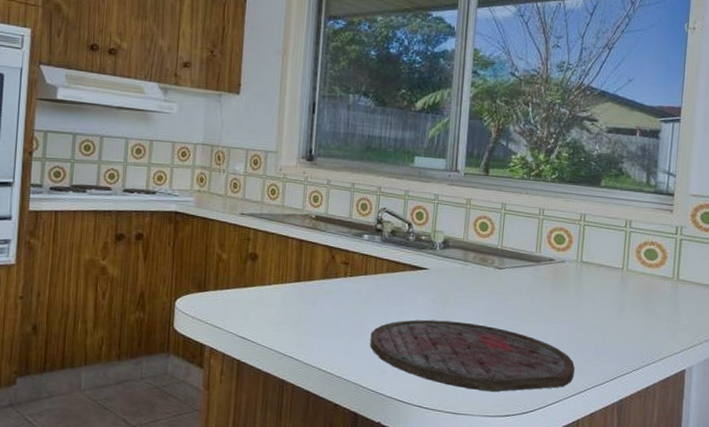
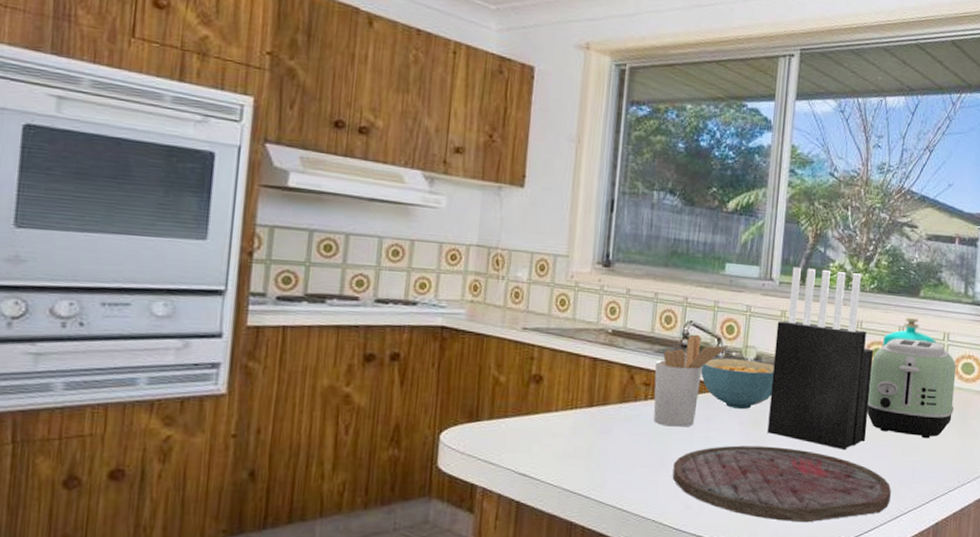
utensil holder: none [352,220,418,302] -> present [653,334,728,427]
cereal bowl: none [393,241,461,287] -> present [700,358,775,409]
knife block: none [455,159,556,327] -> present [767,267,874,449]
toaster: none [550,225,639,320] -> present [867,338,956,439]
soap bottle: none [565,205,619,233] -> present [883,317,937,347]

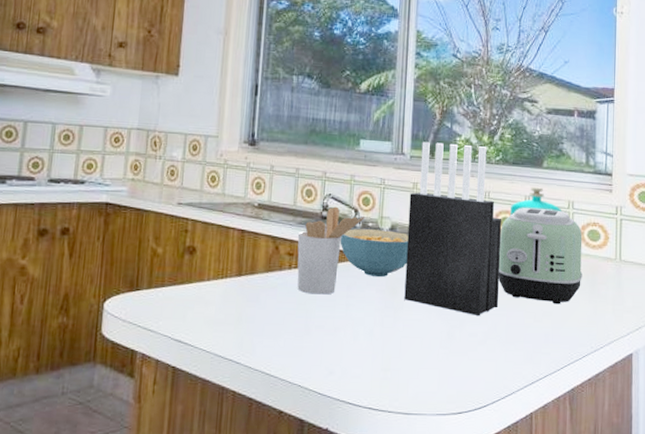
cutting board: present [672,445,891,523] -> none [316,312,526,388]

